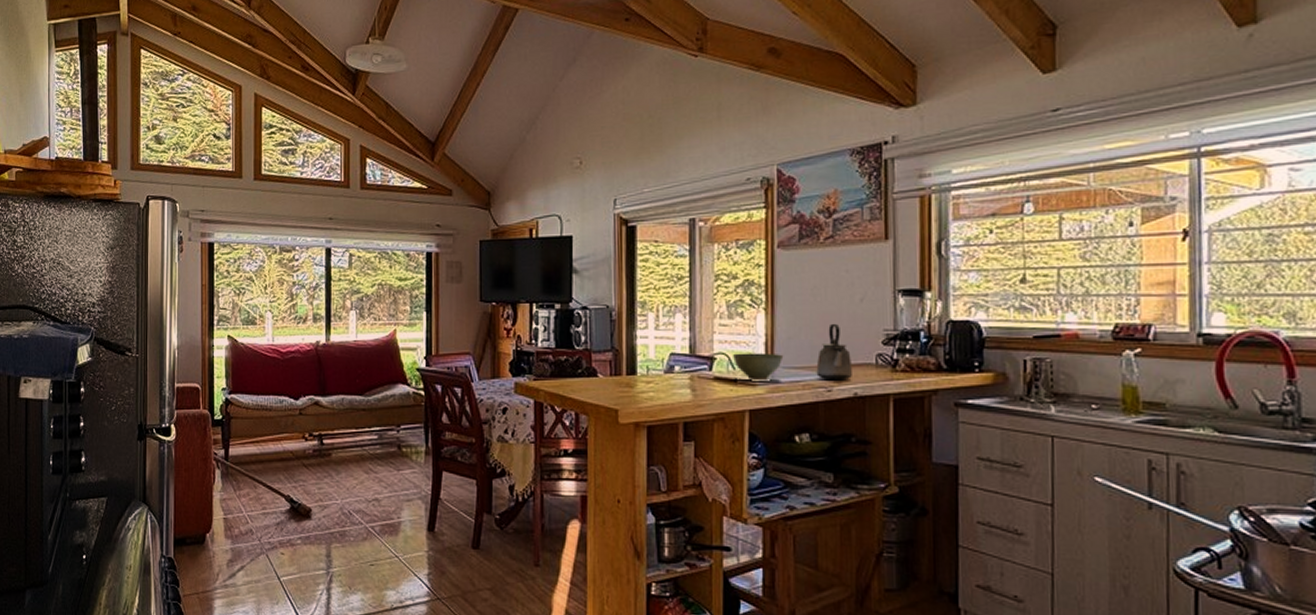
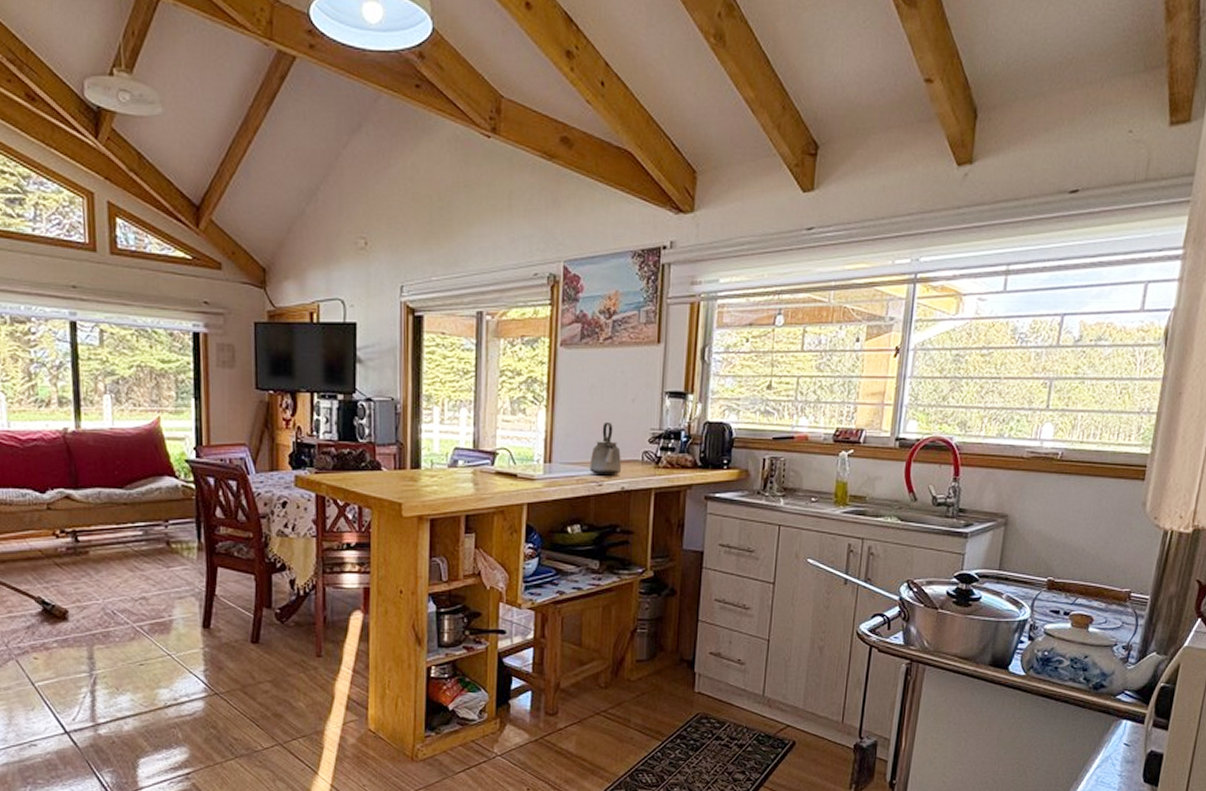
bowl: present [733,353,784,381] -> none [514,448,561,476]

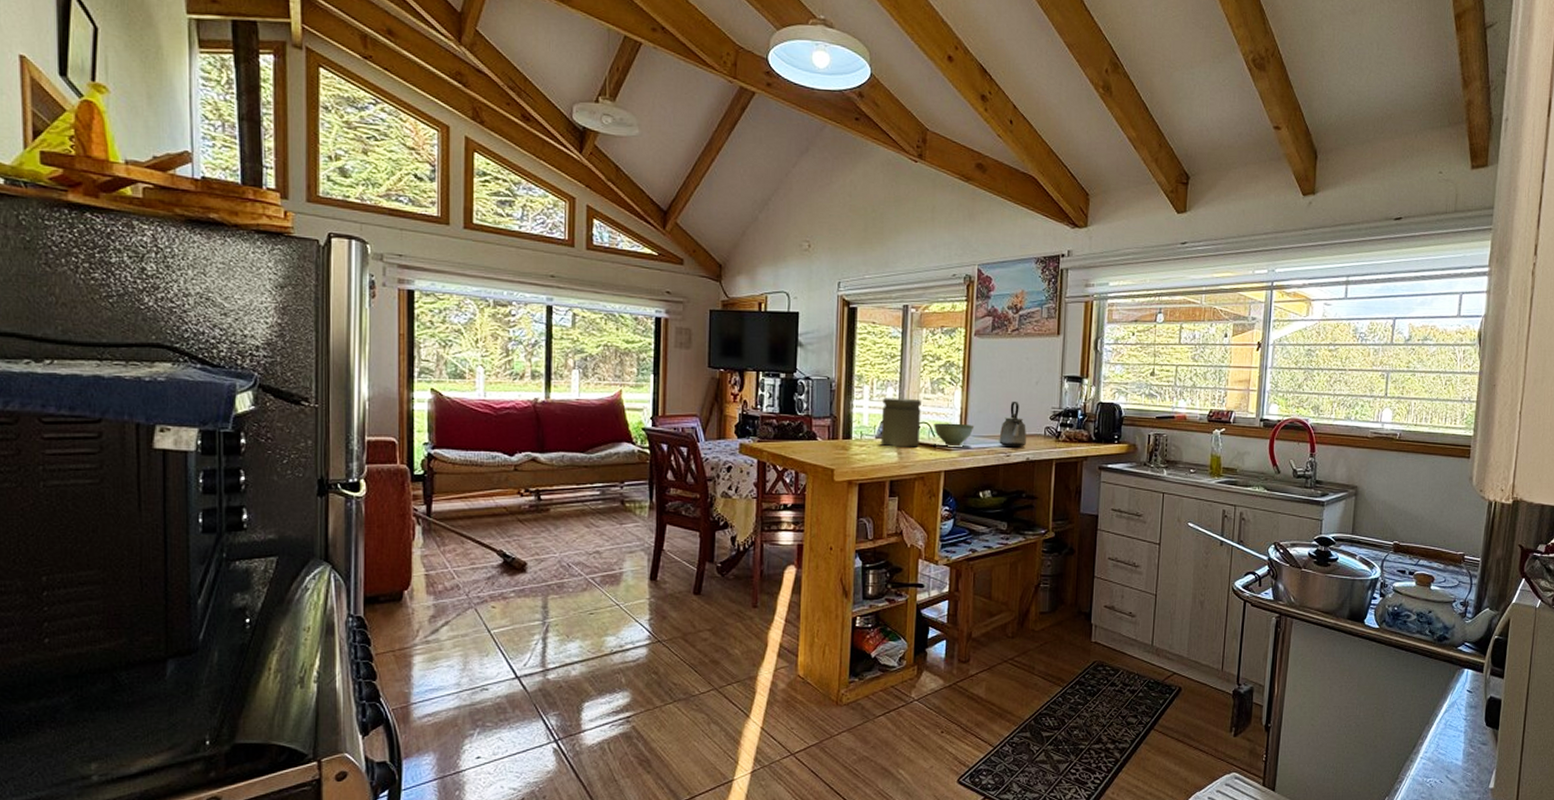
jar: none [454,420,500,477] -> present [880,398,921,447]
bowl: none [514,448,561,476] -> present [934,423,975,447]

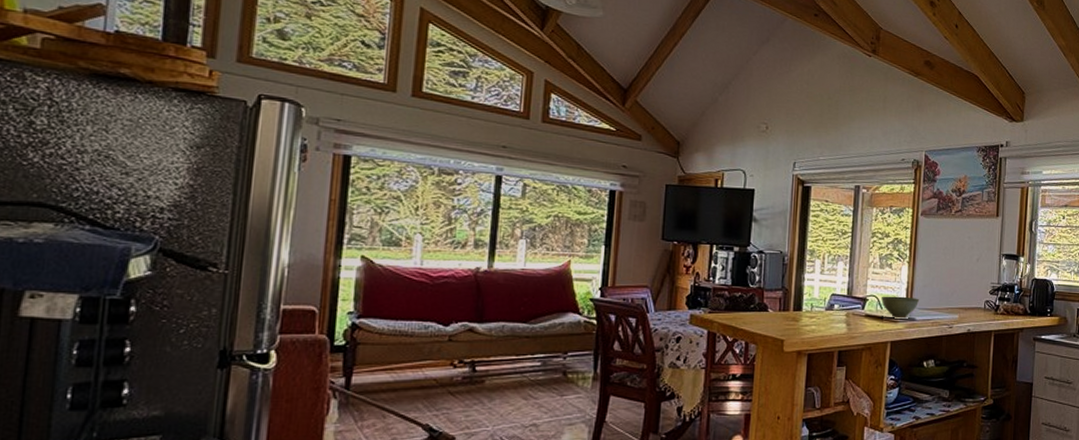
jar: present [880,398,921,447] -> none [830,272,870,319]
kettle: present [999,401,1026,448] -> none [942,276,968,320]

